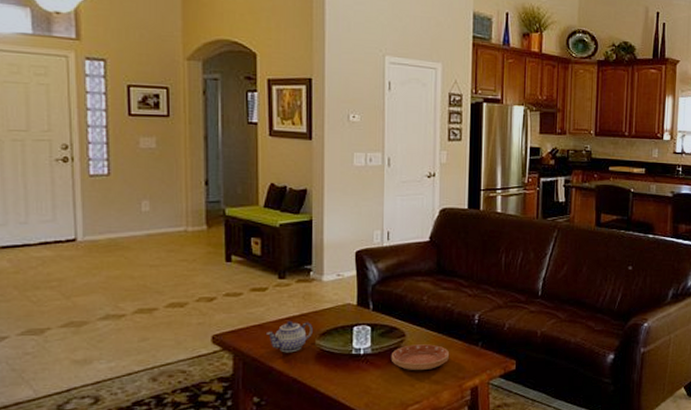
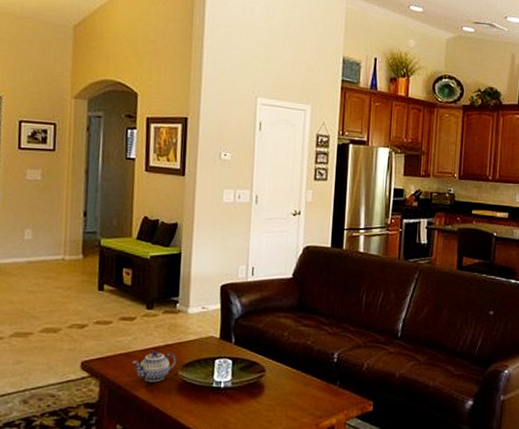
saucer: present [391,344,449,371] -> none [250,380,307,407]

